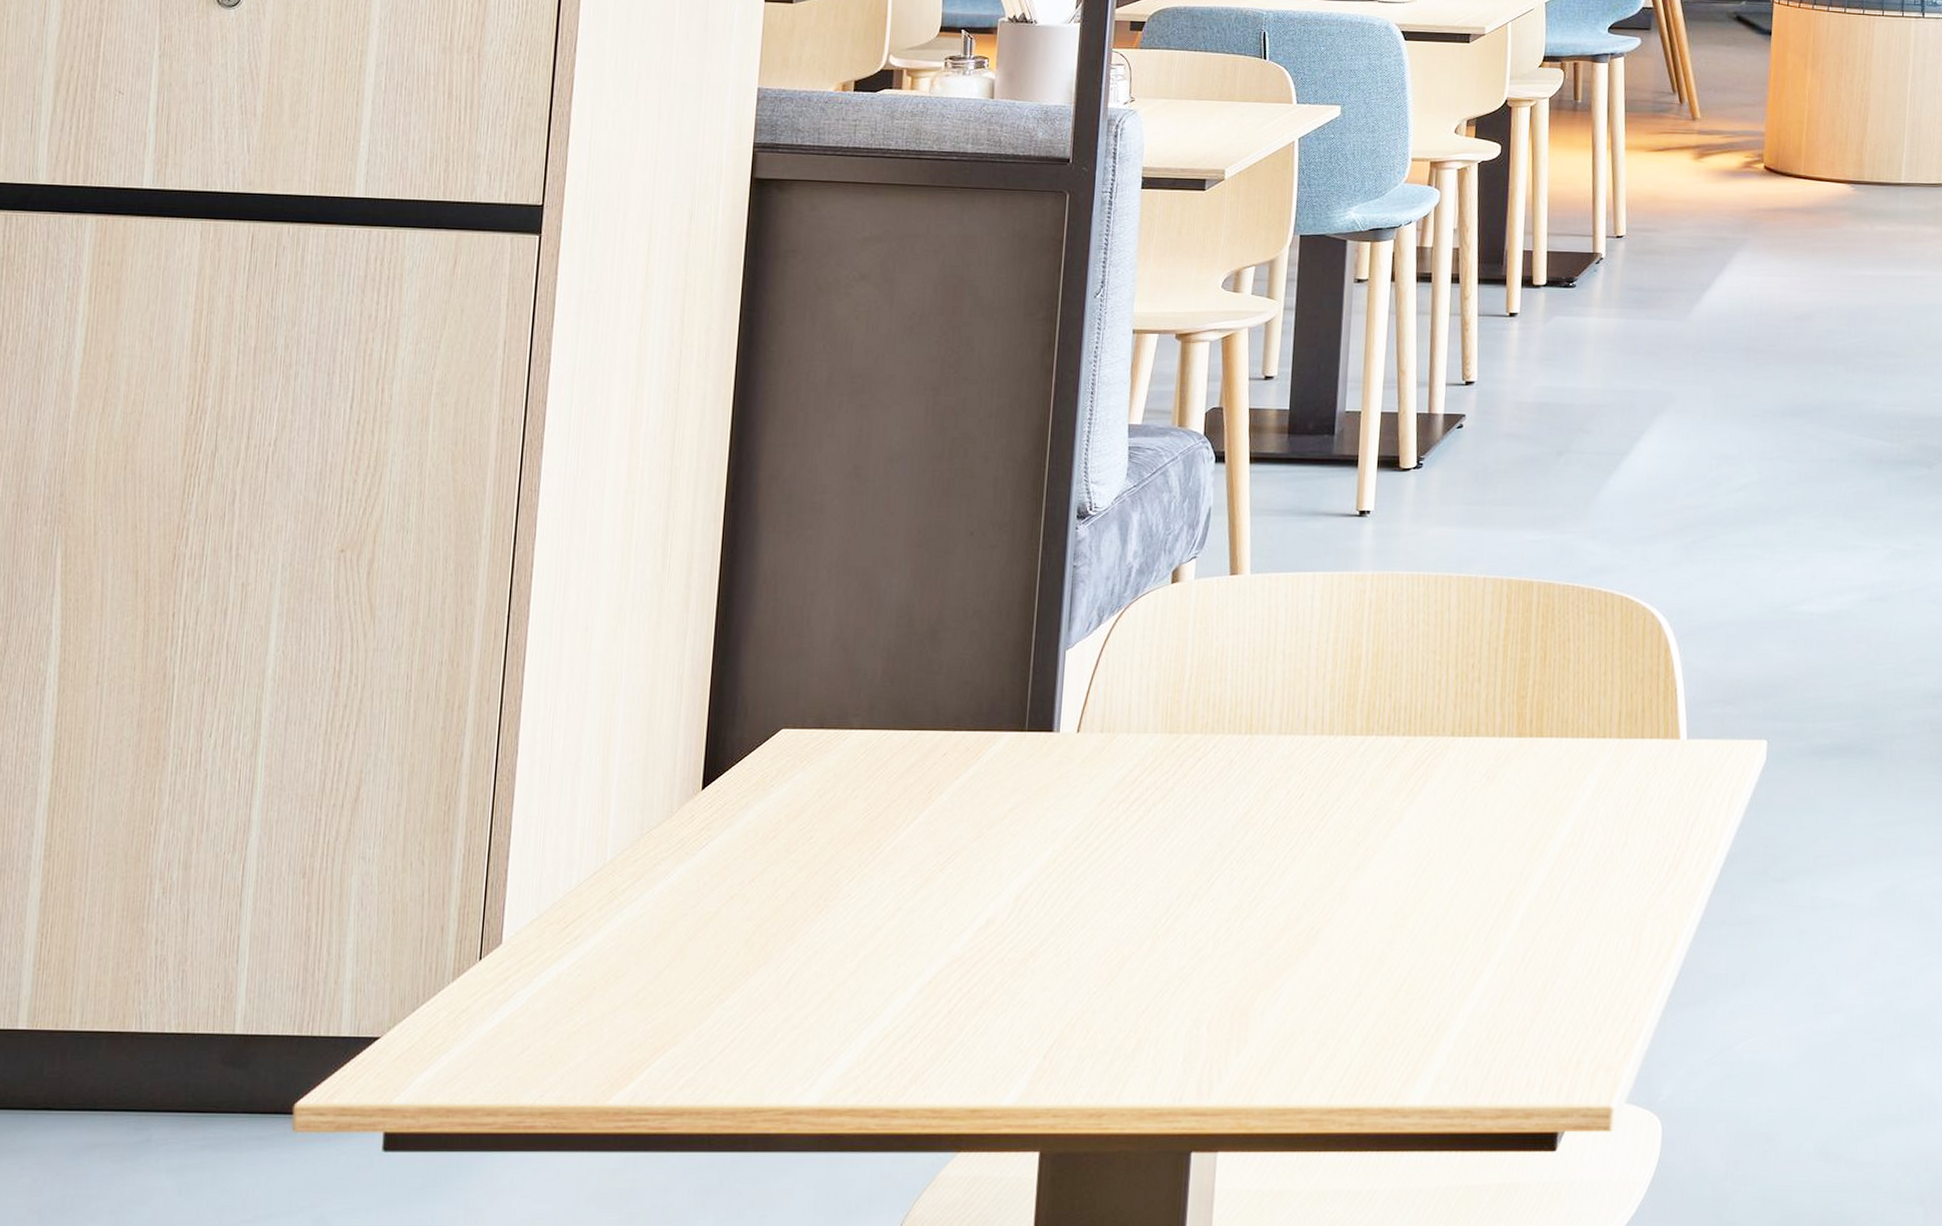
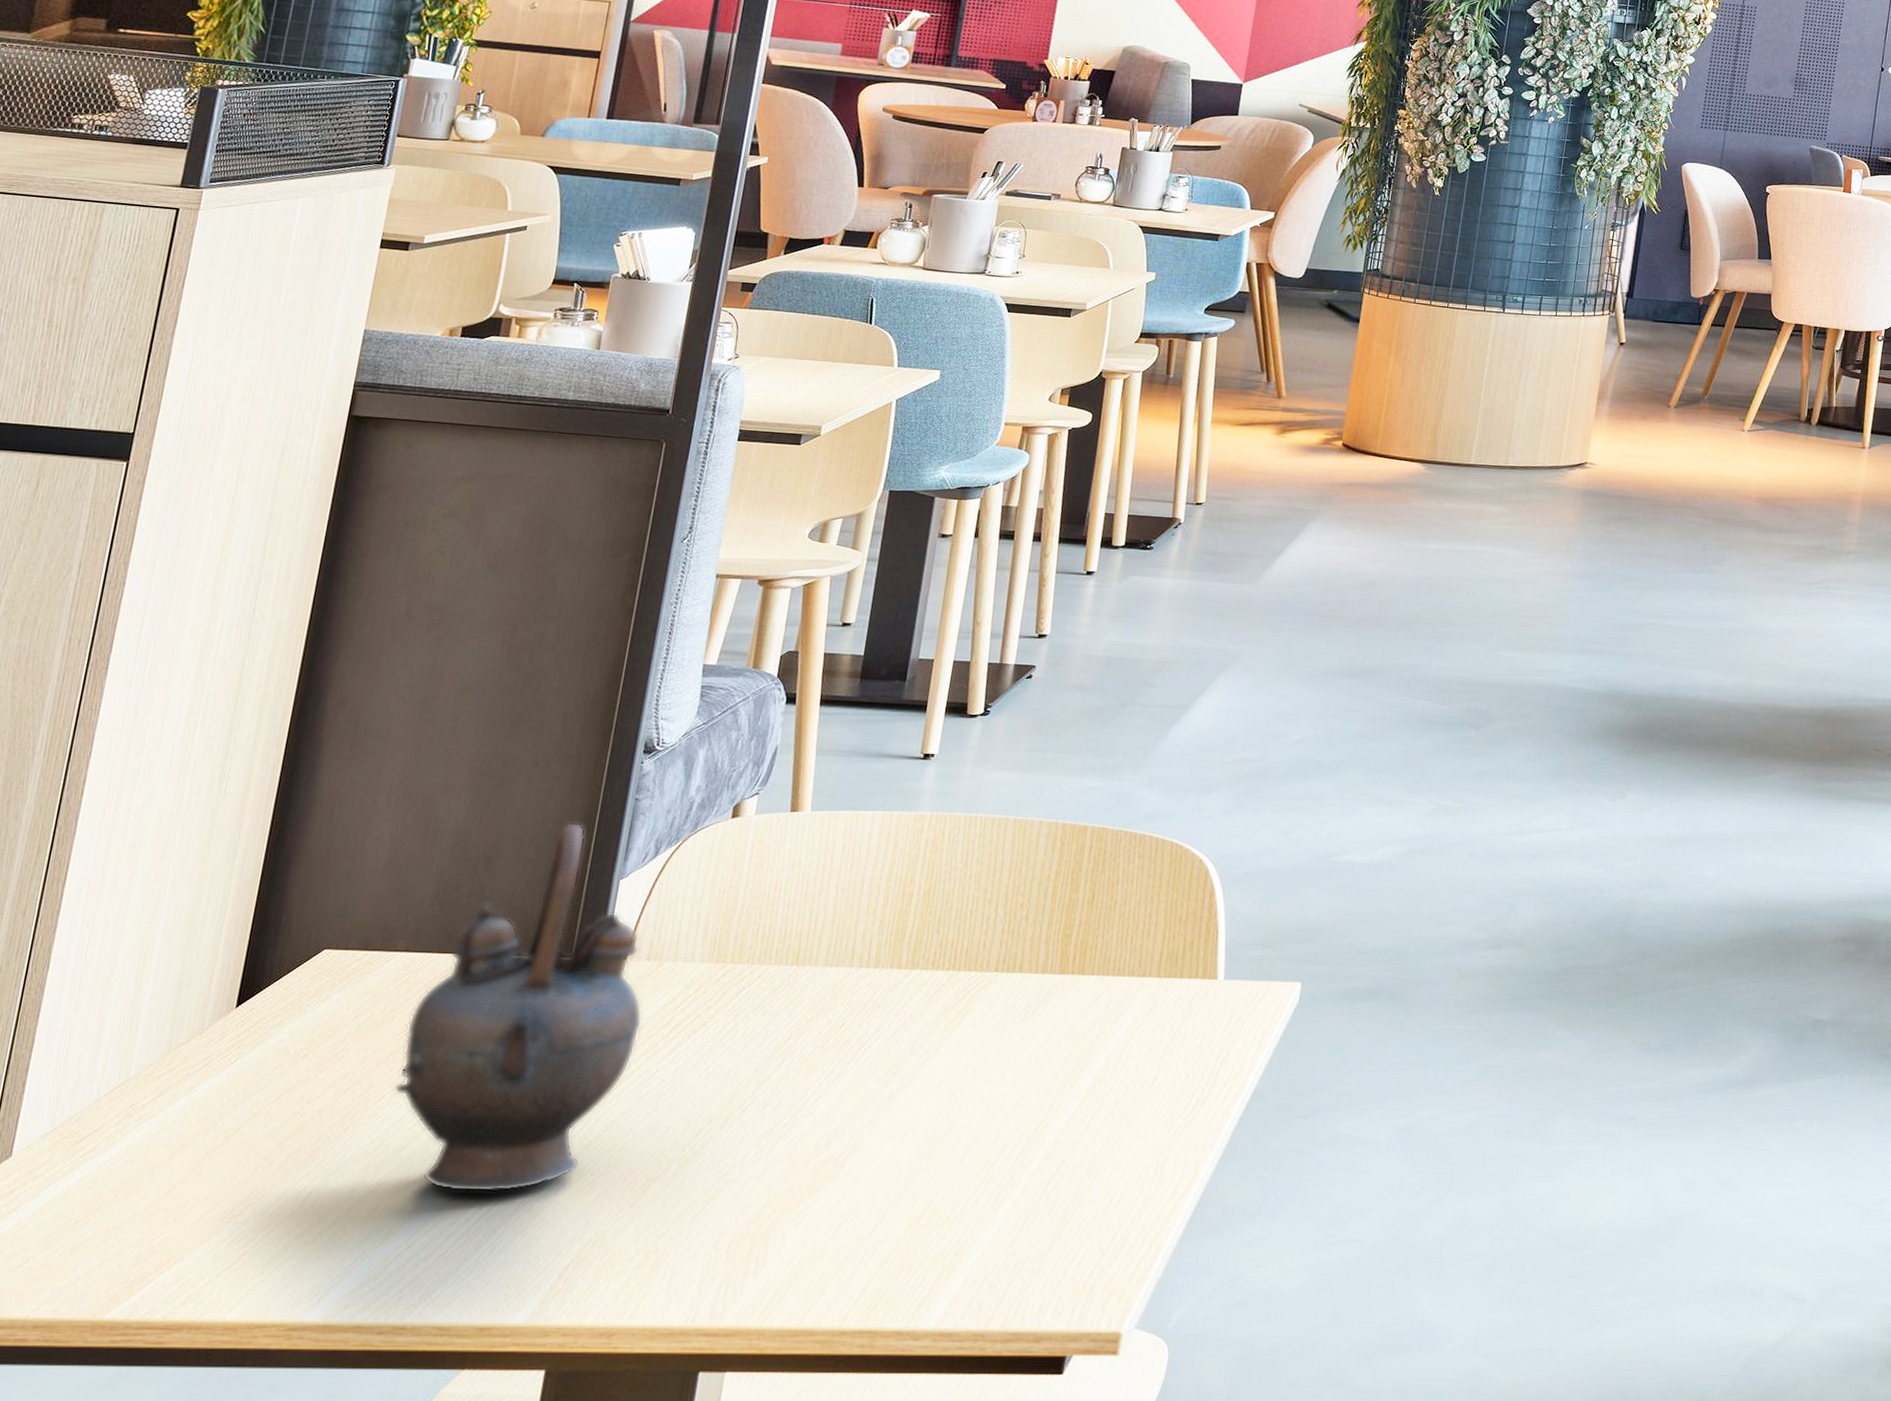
teapot: none [863,592,1102,973] -> present [393,822,643,1193]

